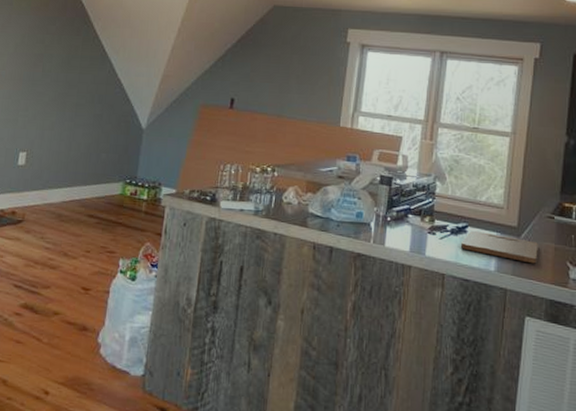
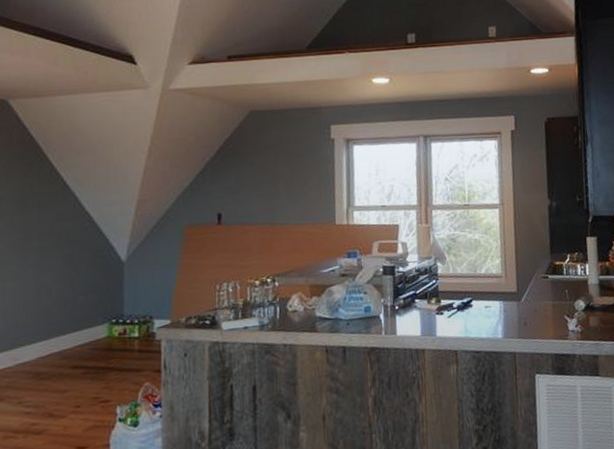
cutting board: present [461,230,538,264] -> none [468,302,539,324]

